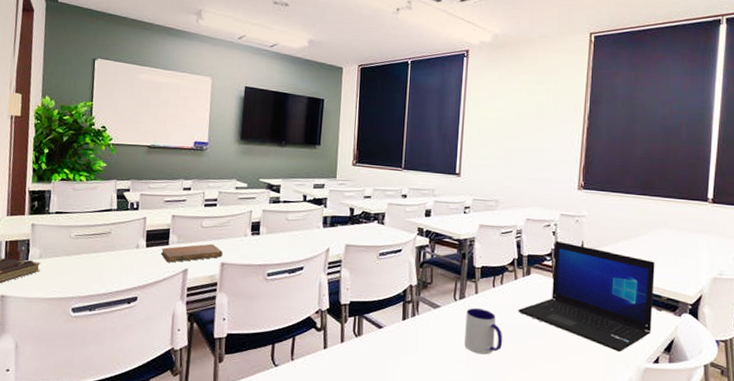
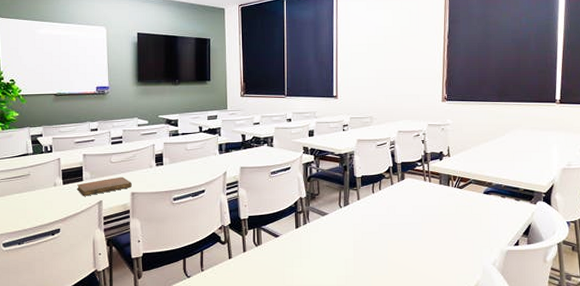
mug: present [464,308,503,355] -> none [351,213,384,251]
laptop: present [518,240,655,353] -> none [396,148,513,239]

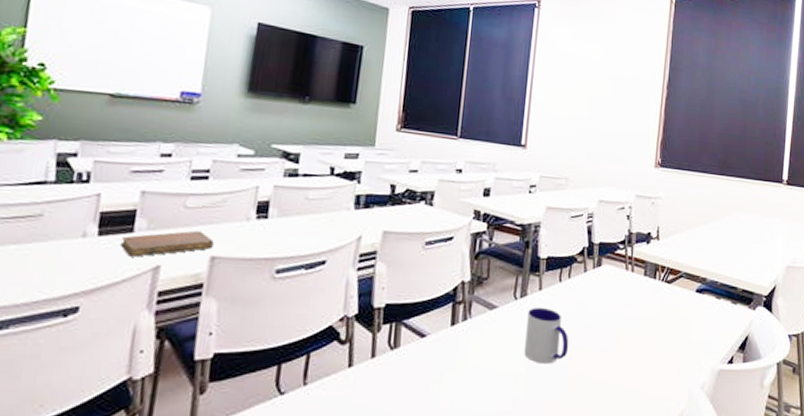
mug: none [351,213,384,251] -> present [524,308,569,364]

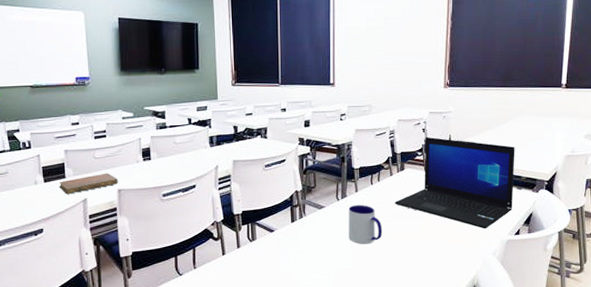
laptop: none [587,225,731,354] -> present [395,136,515,229]

